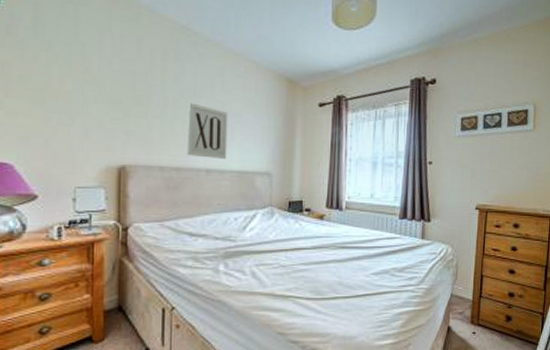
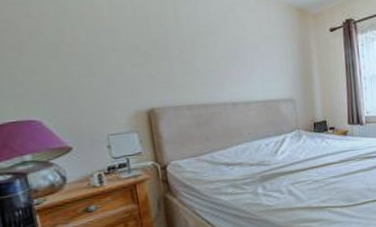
wall art: present [186,102,228,159] -> none [205,41,251,92]

